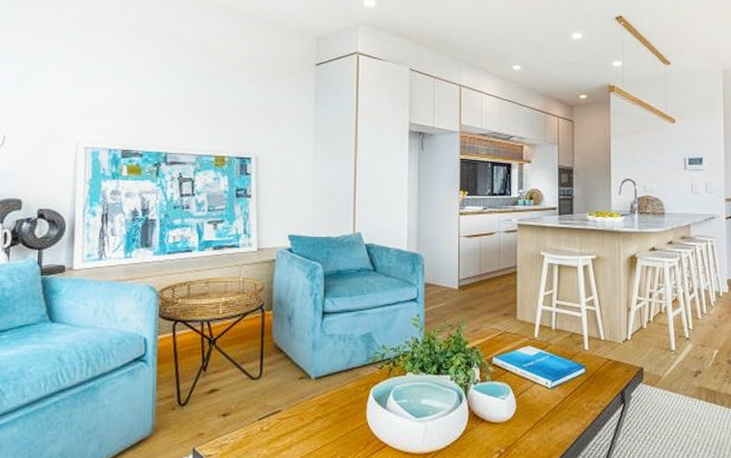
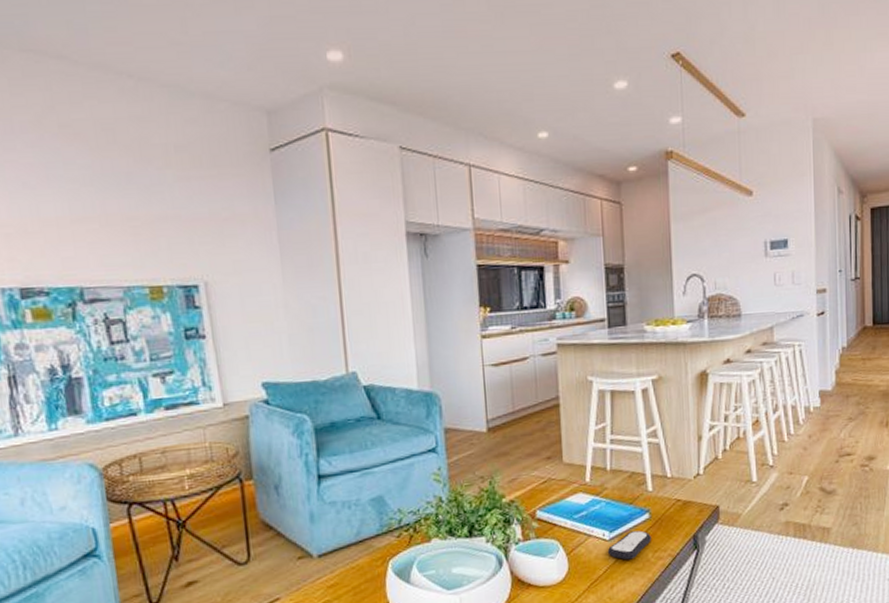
remote control: none [549,383,587,407] -> present [607,530,652,560]

